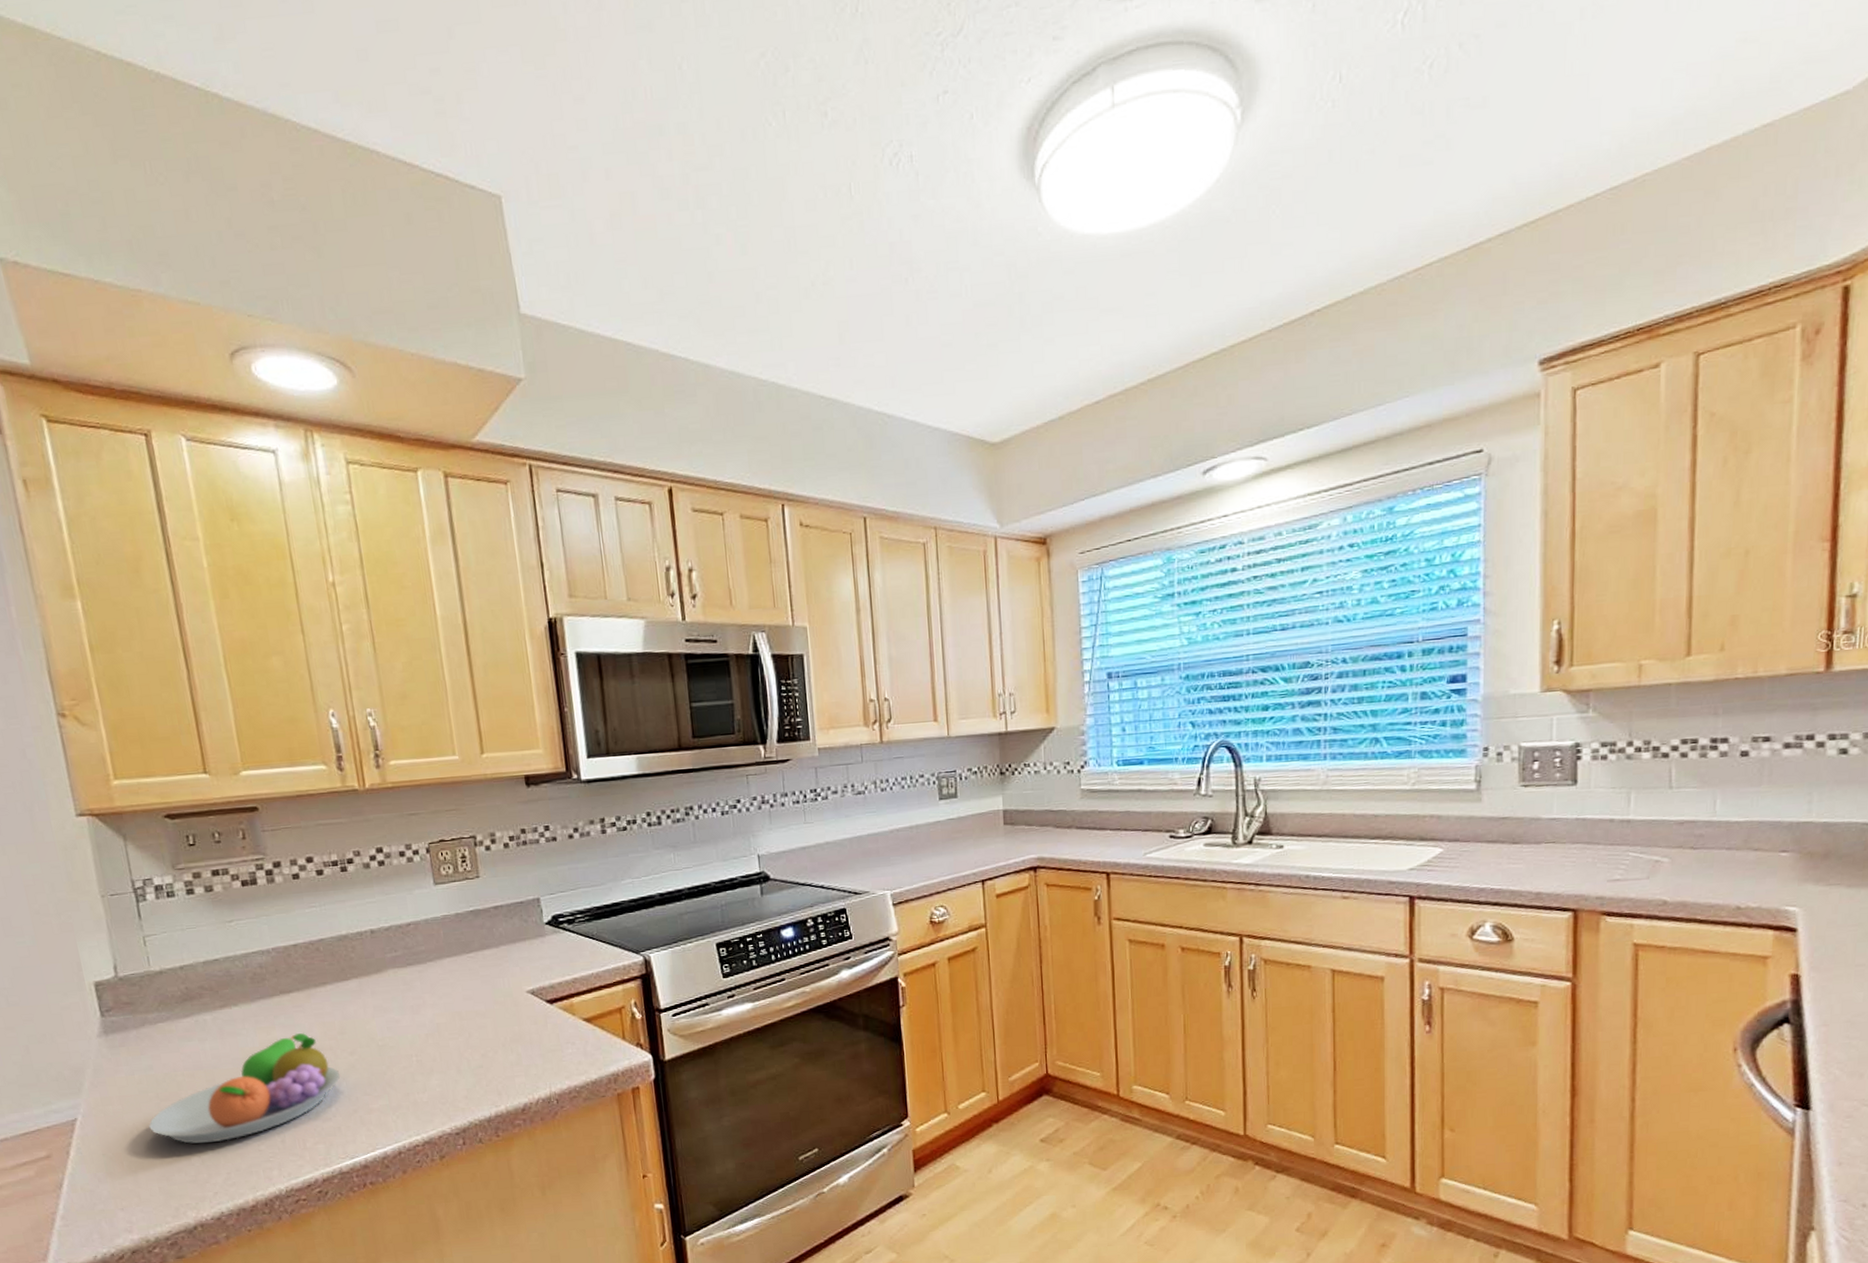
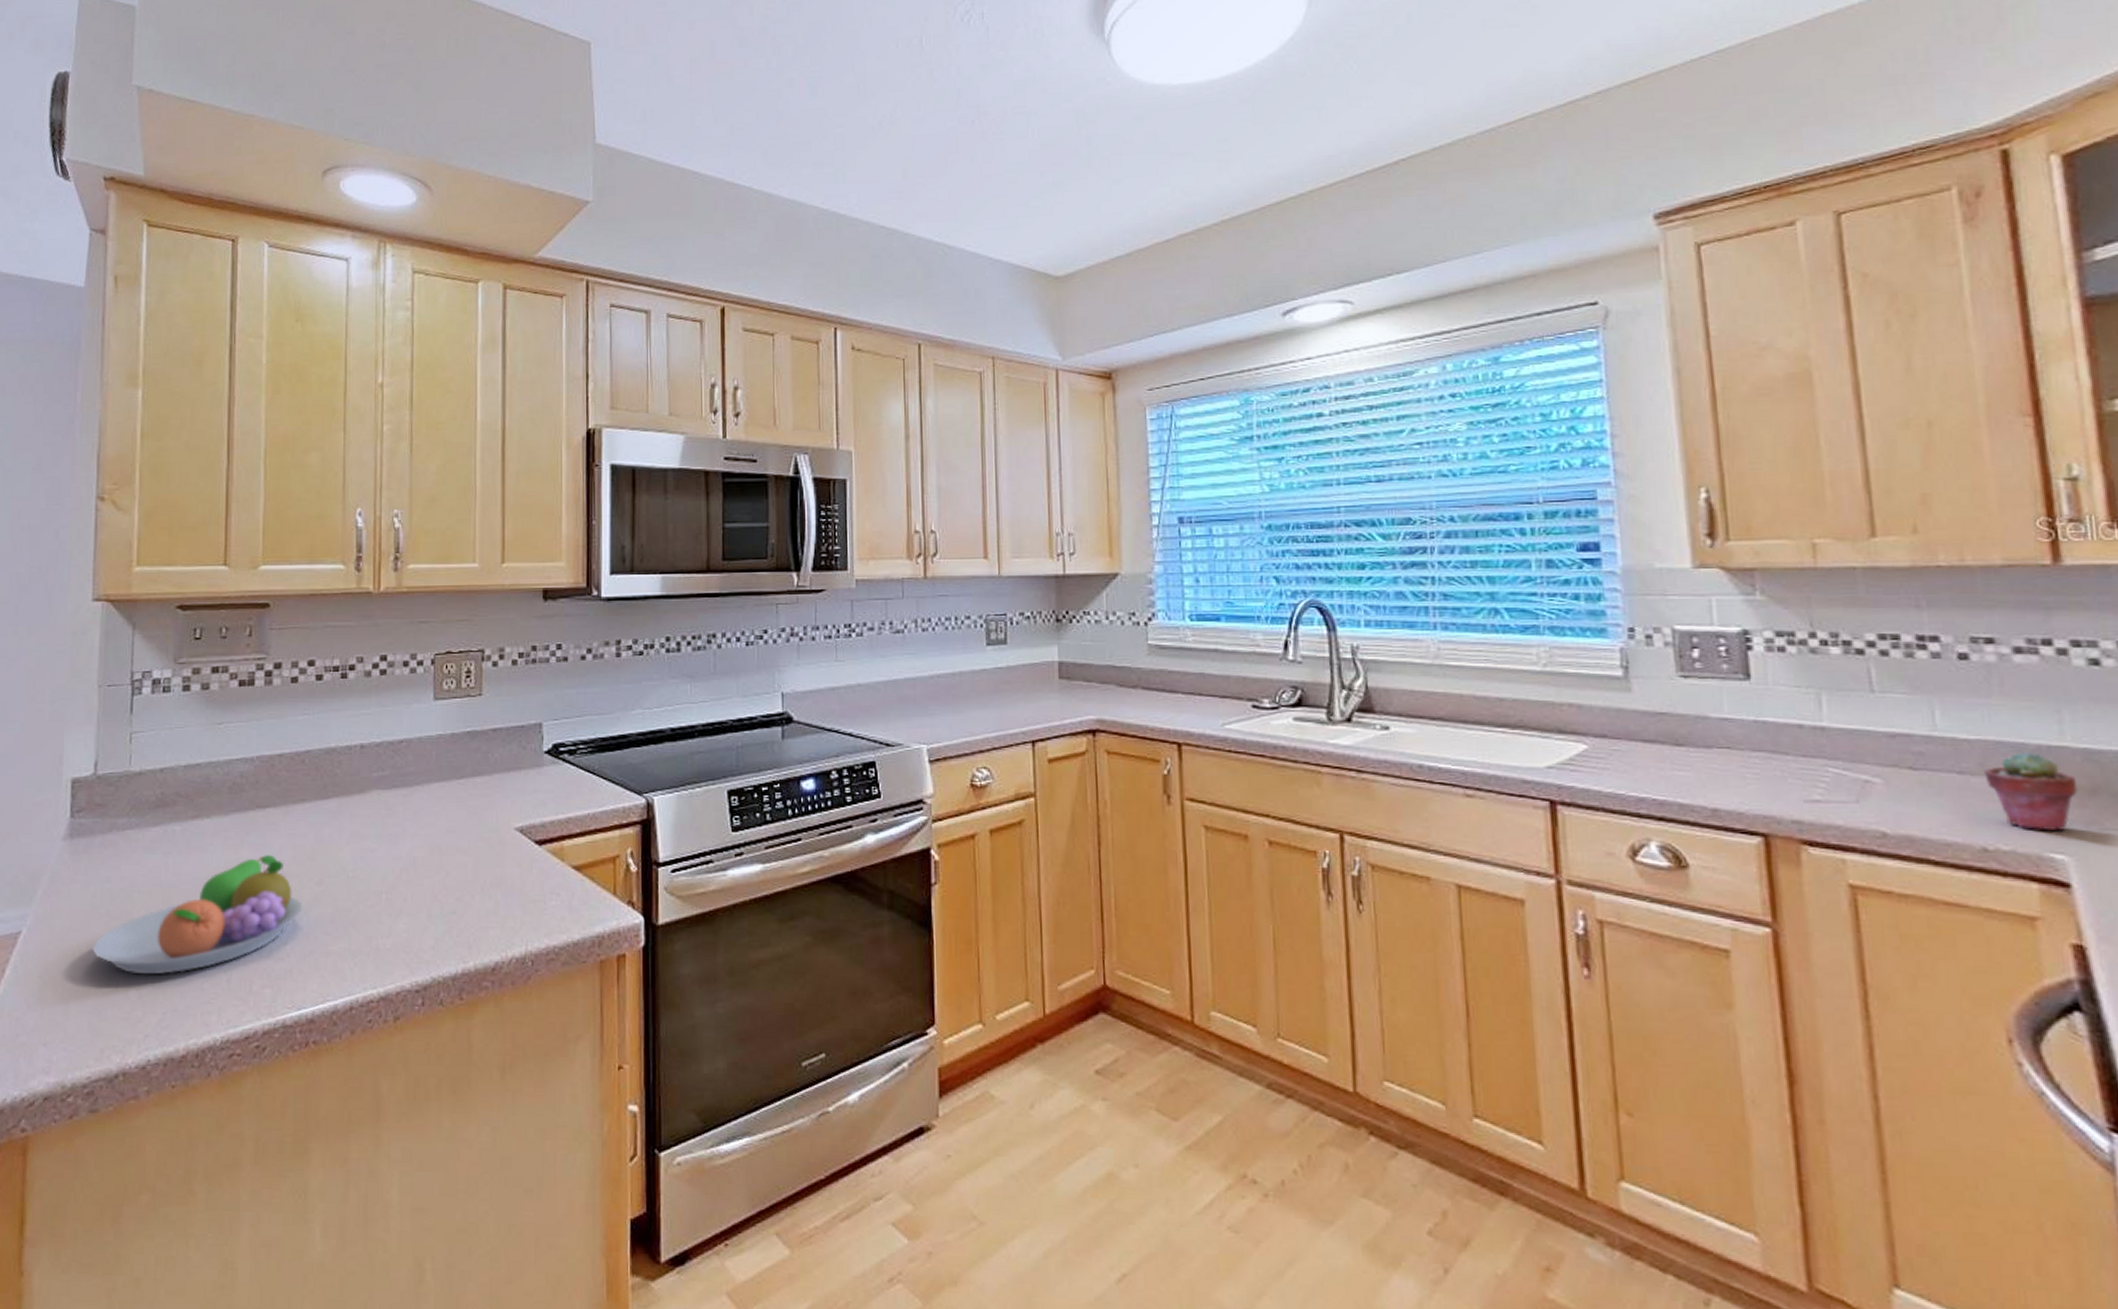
potted succulent: none [1747,827,1815,890] -> present [1984,751,2078,830]

